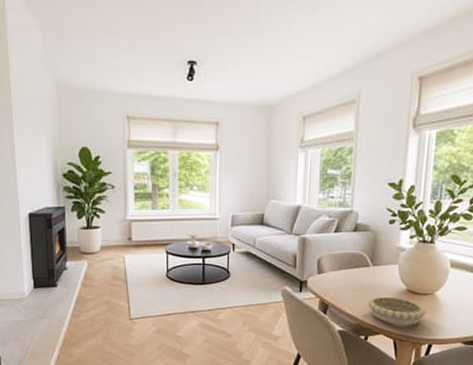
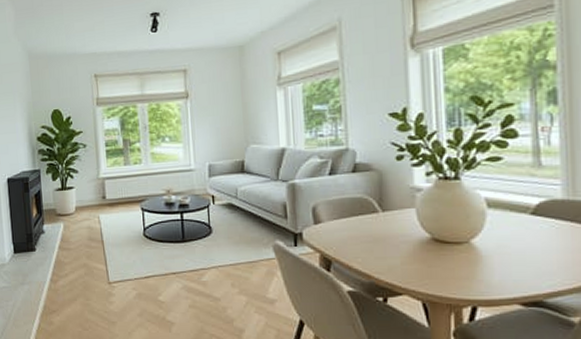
decorative bowl: present [367,296,426,325] -> none [380,247,462,283]

